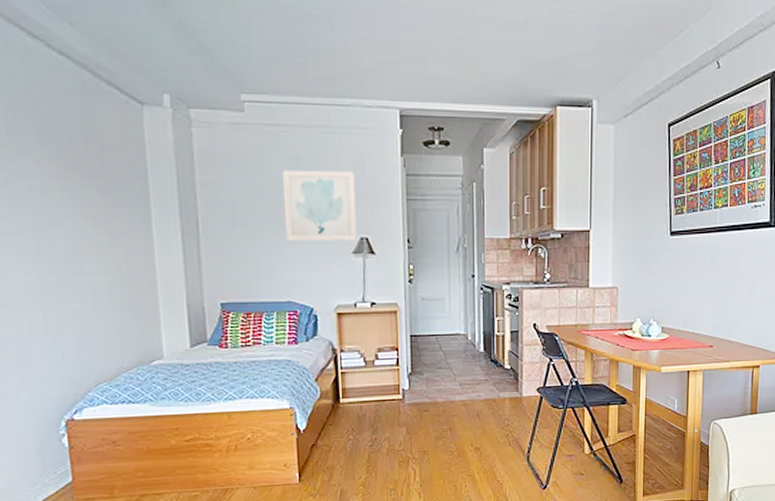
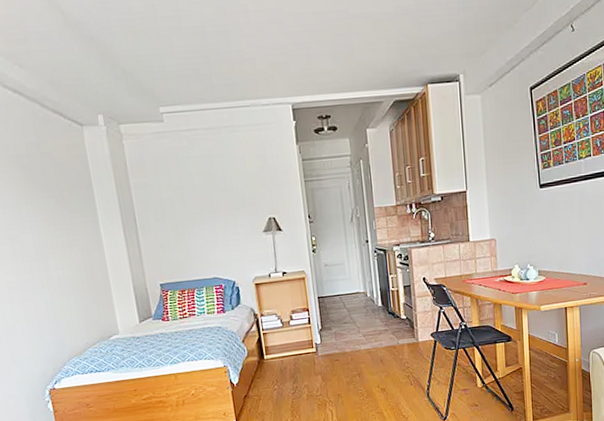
wall art: present [282,169,357,241] -> none [198,161,266,227]

